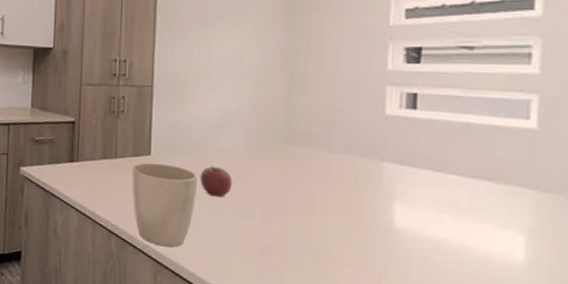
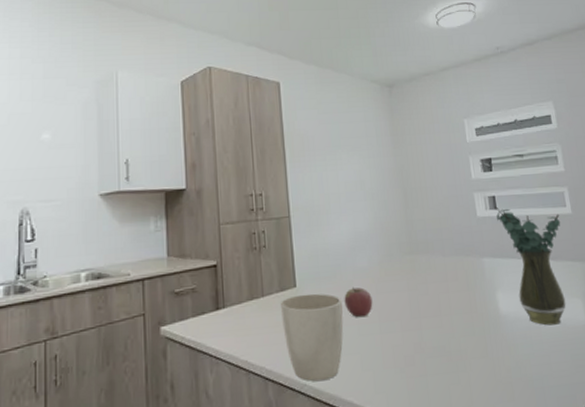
vase: none [413,106,516,256] -> present [494,206,566,325]

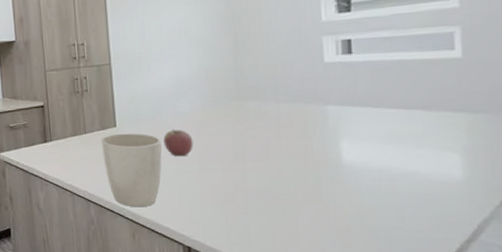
vase: present [494,206,566,325] -> none [348,51,443,178]

